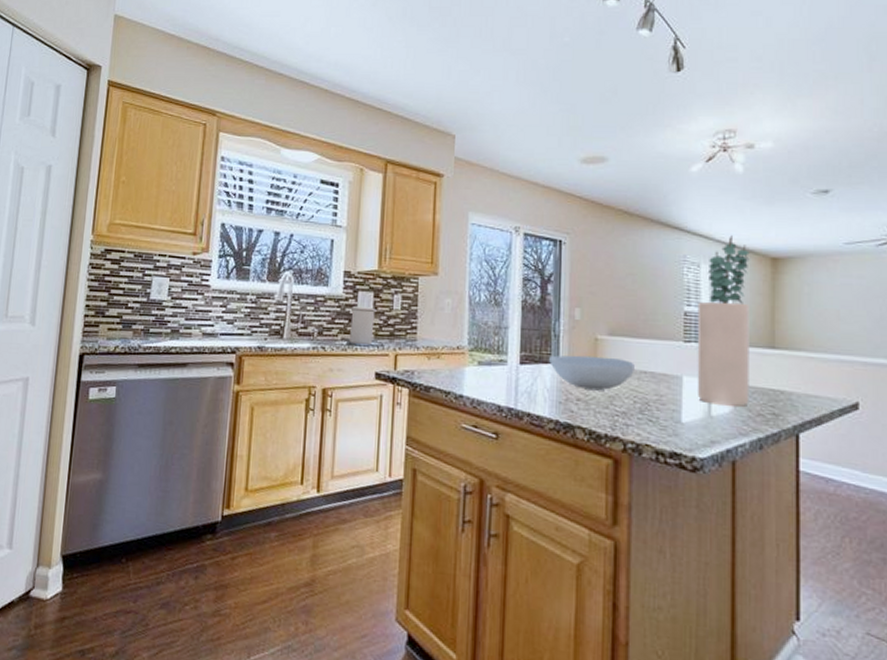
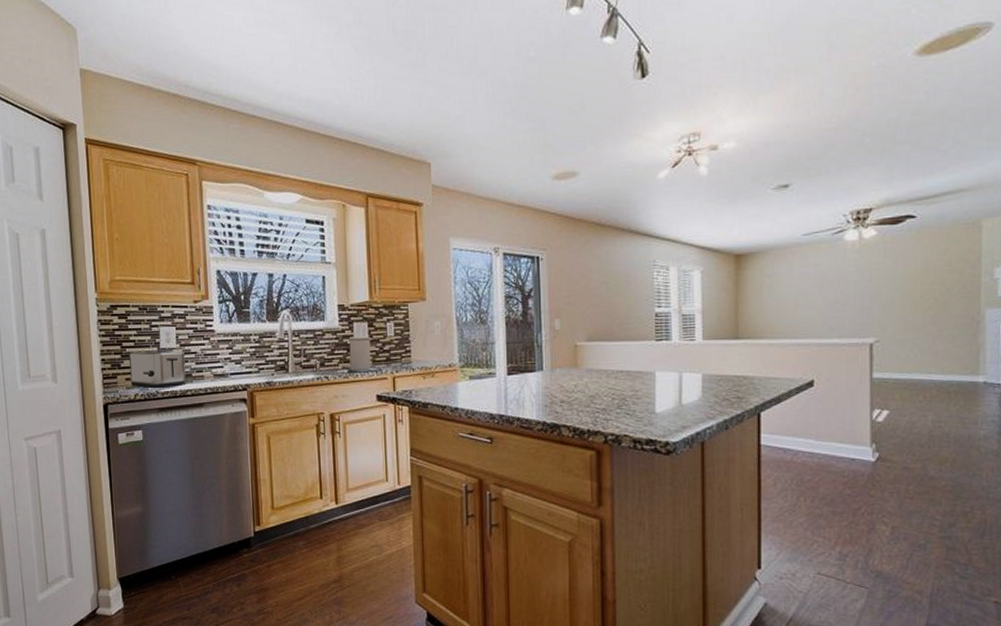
toaster: none [112,299,175,343] -> present [129,350,186,389]
bowl: present [549,355,634,390] -> none [534,361,612,391]
vase: present [697,235,750,408] -> none [667,237,716,395]

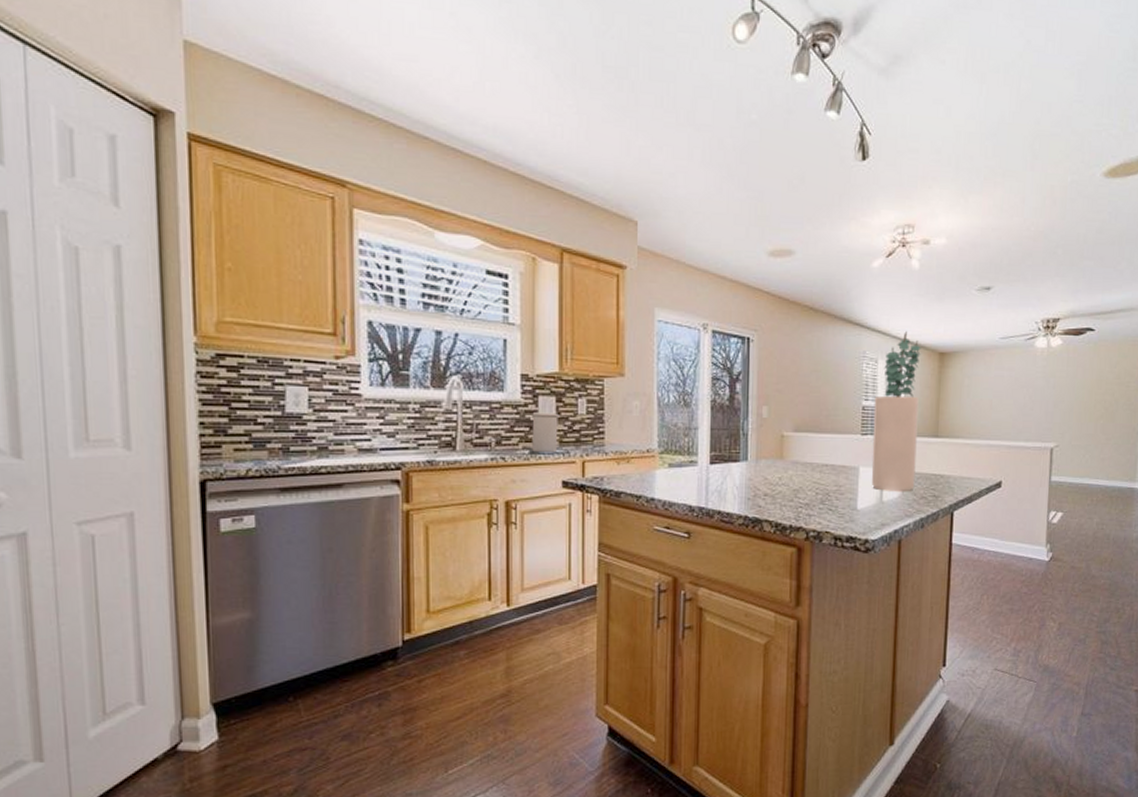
toaster: present [129,350,186,389] -> none [240,414,320,464]
vase: none [667,237,716,395] -> present [871,331,921,492]

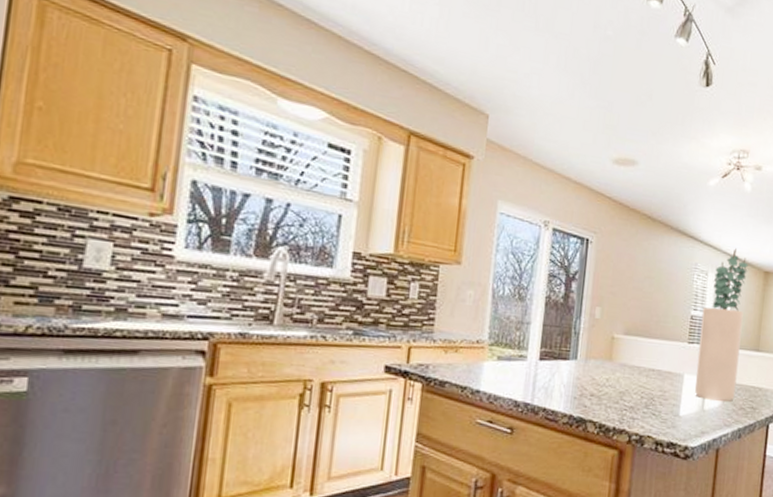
canister: present [532,412,558,453] -> none [356,292,388,336]

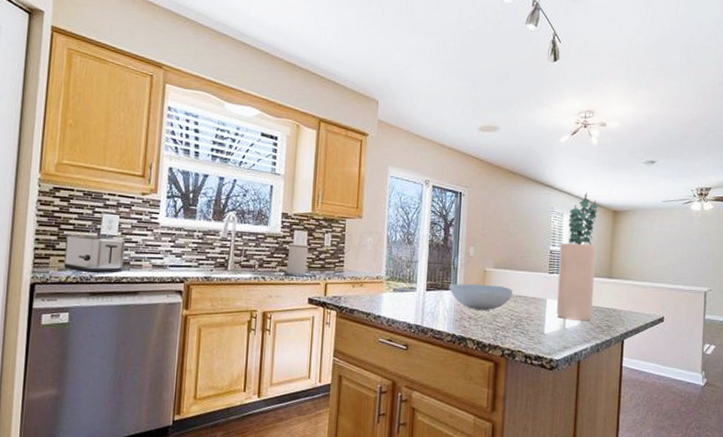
toaster: none [21,265,121,323] -> present [63,234,125,273]
canister: none [356,292,388,336] -> present [286,243,309,276]
bowl: none [568,352,645,386] -> present [449,283,513,310]

